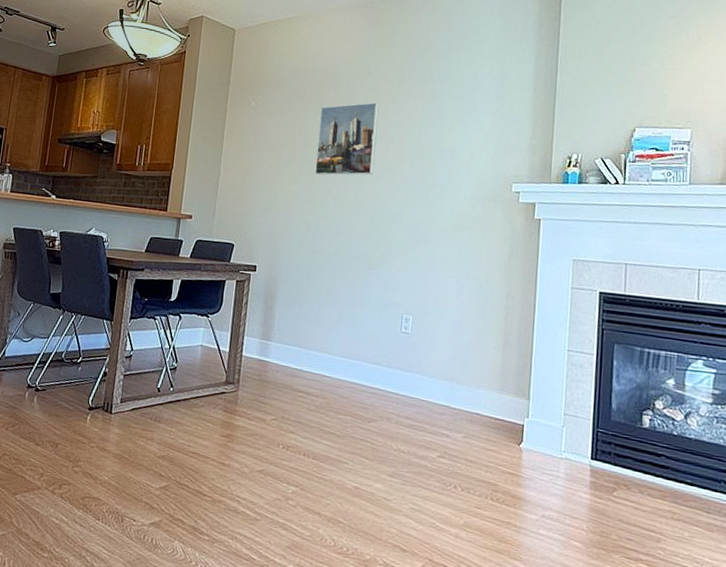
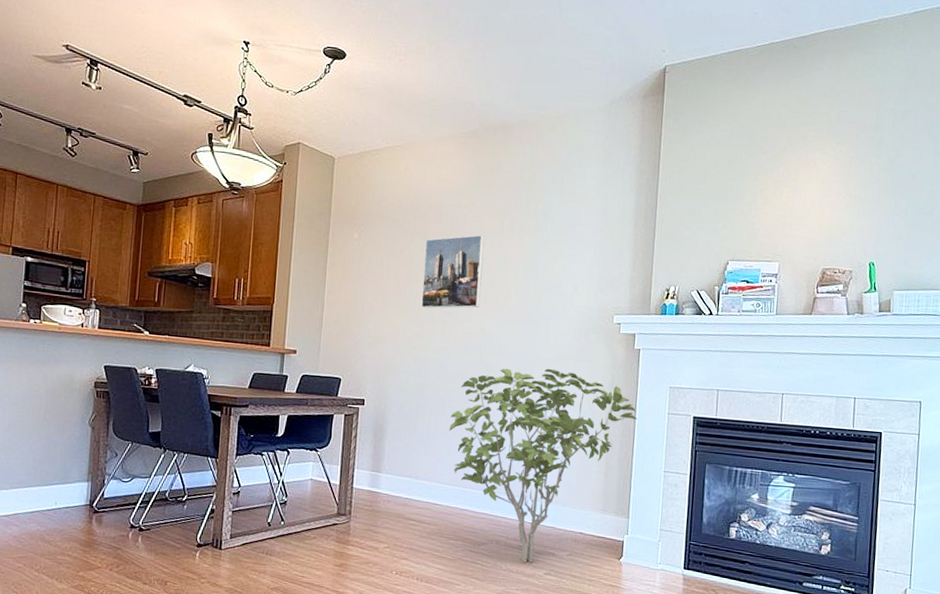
shrub: none [340,236,538,444] -> present [449,368,638,563]

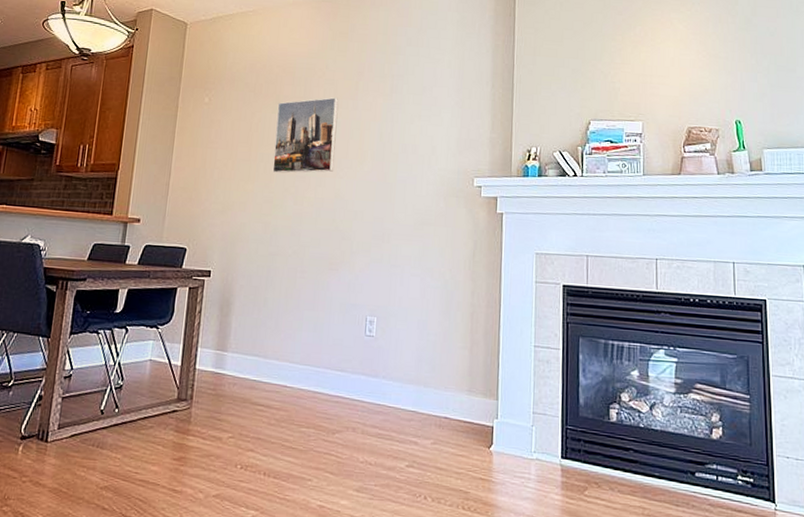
shrub: present [449,368,638,563] -> none [301,235,503,453]

